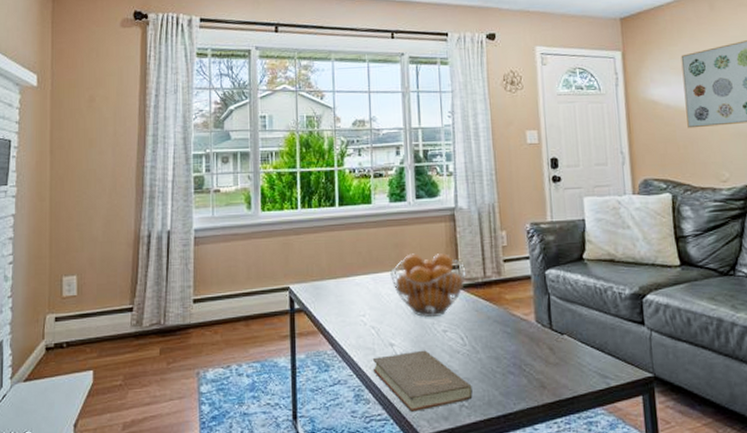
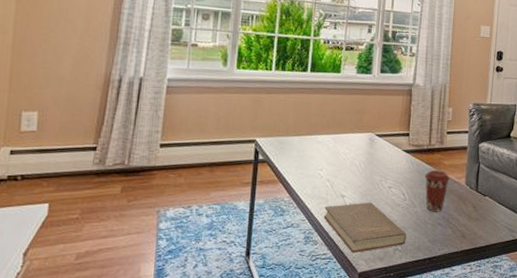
fruit basket: present [389,253,467,318] -> none [349,120,415,175]
coffee cup: none [484,307,516,358] -> present [424,170,451,212]

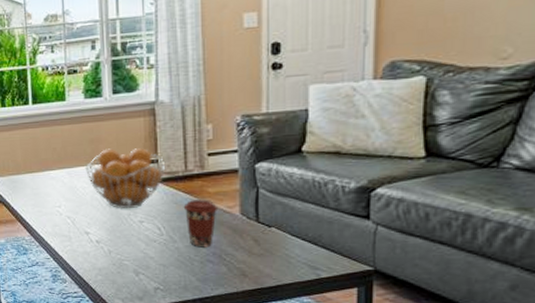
book: present [323,202,407,253] -> none [68,238,168,291]
fruit basket: none [349,120,415,175] -> present [84,148,166,209]

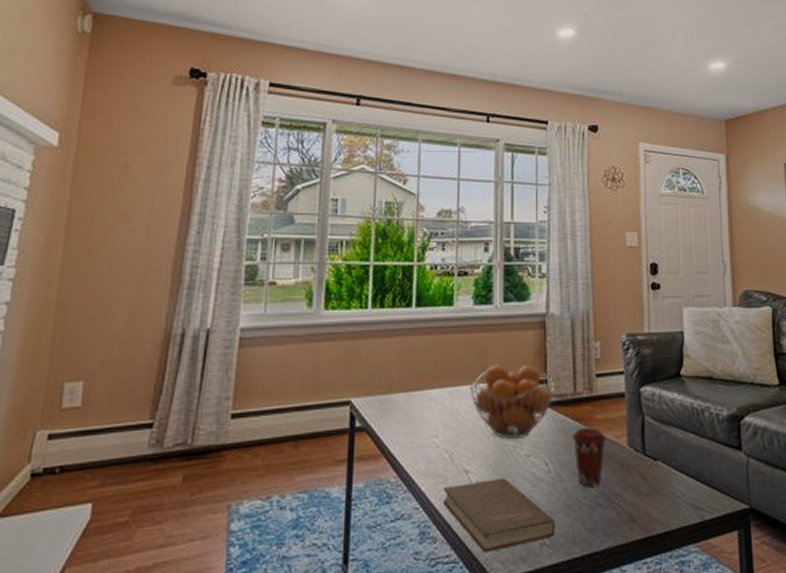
book: none [68,238,168,291] -> present [443,477,555,552]

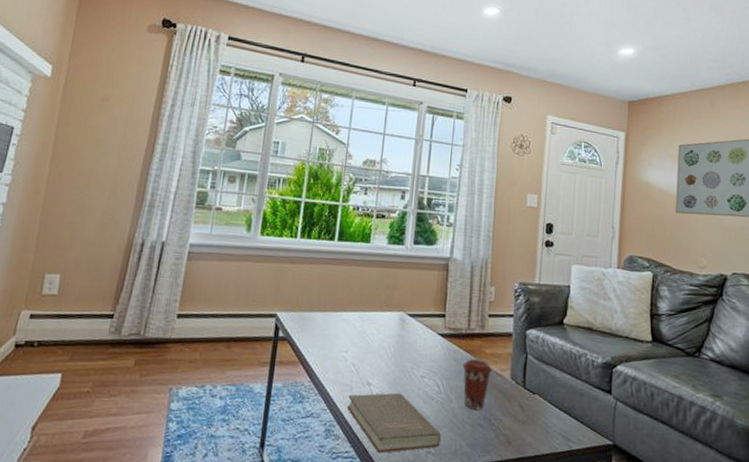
fruit basket: present [469,364,555,440] -> none [377,297,452,362]

